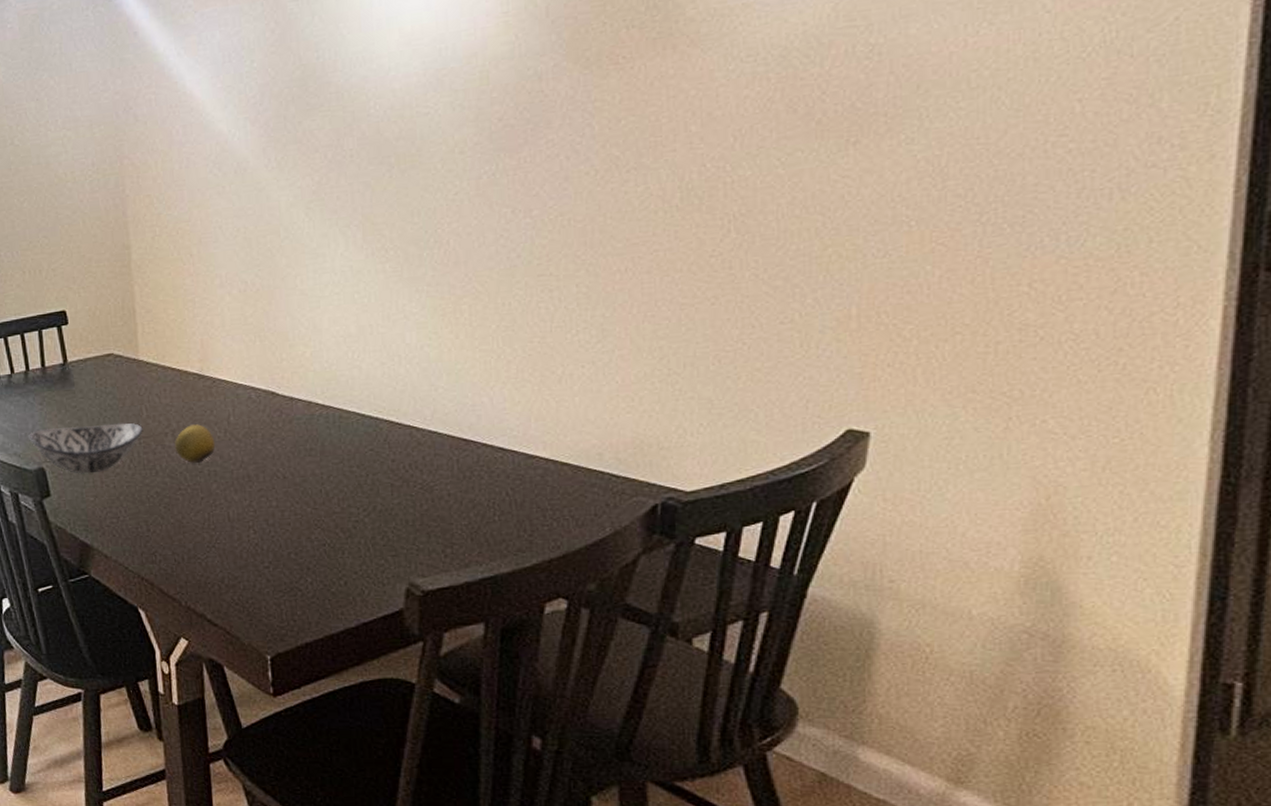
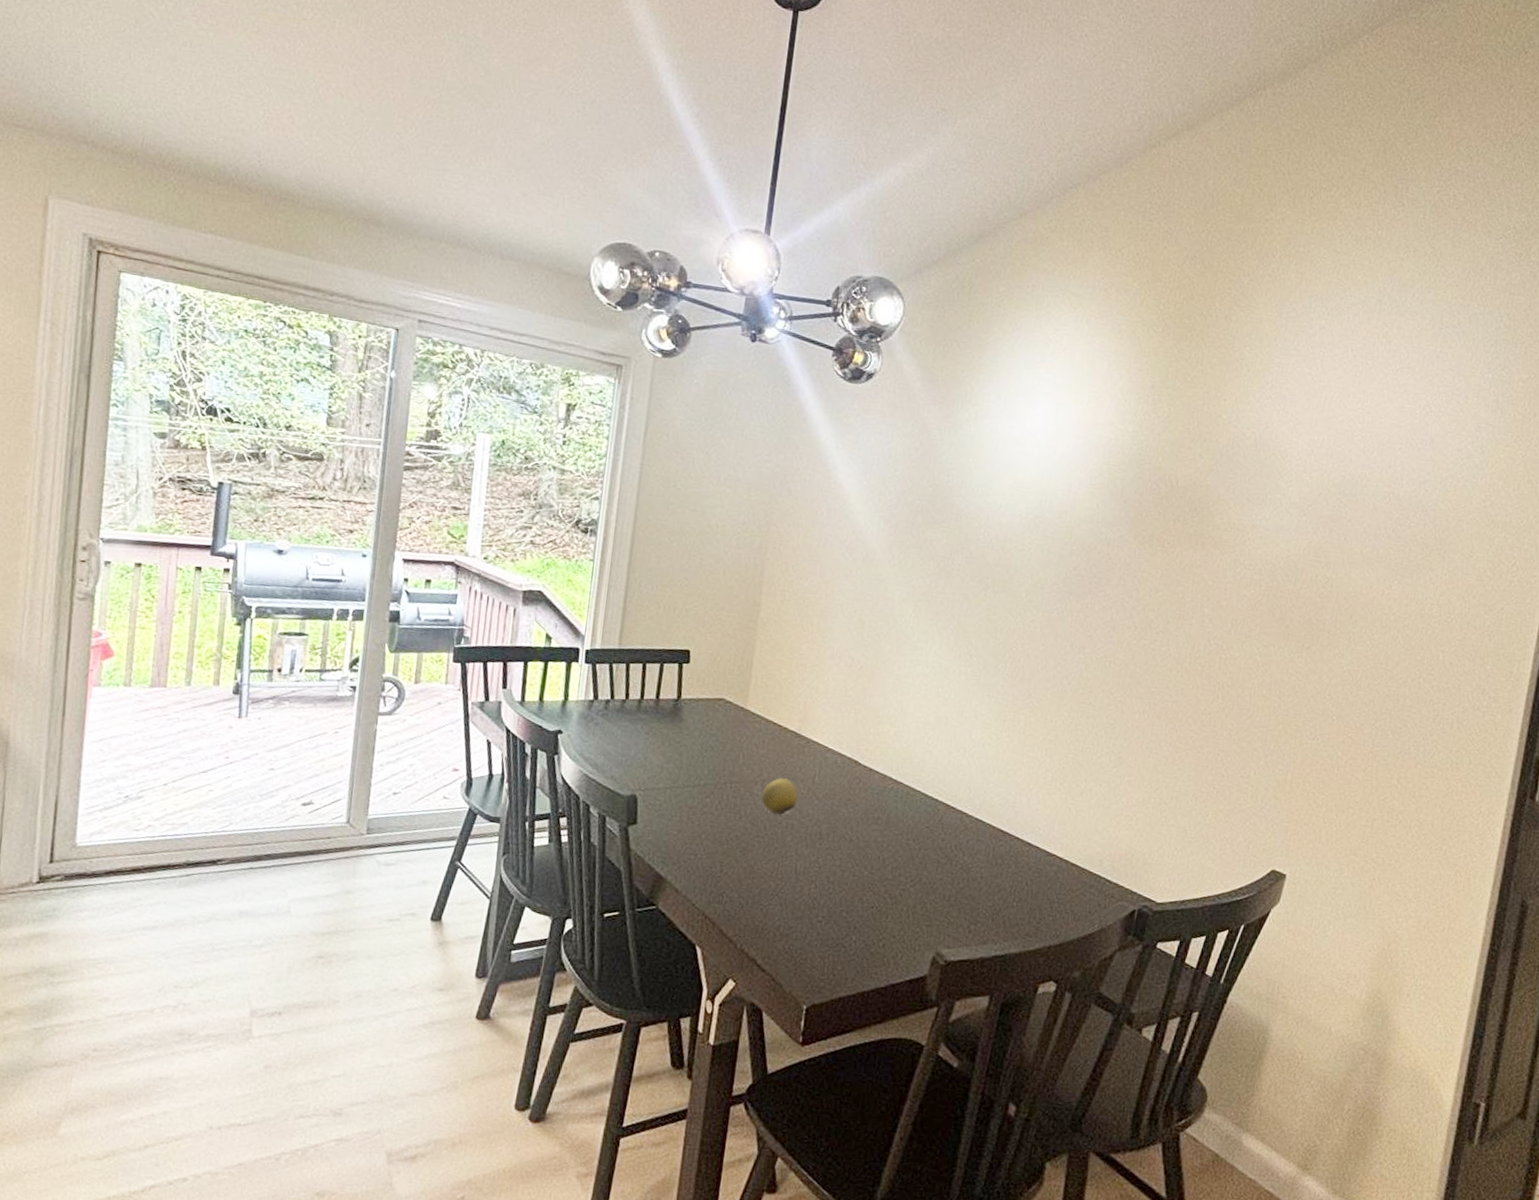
decorative bowl: present [28,422,143,474] -> none [628,757,737,808]

